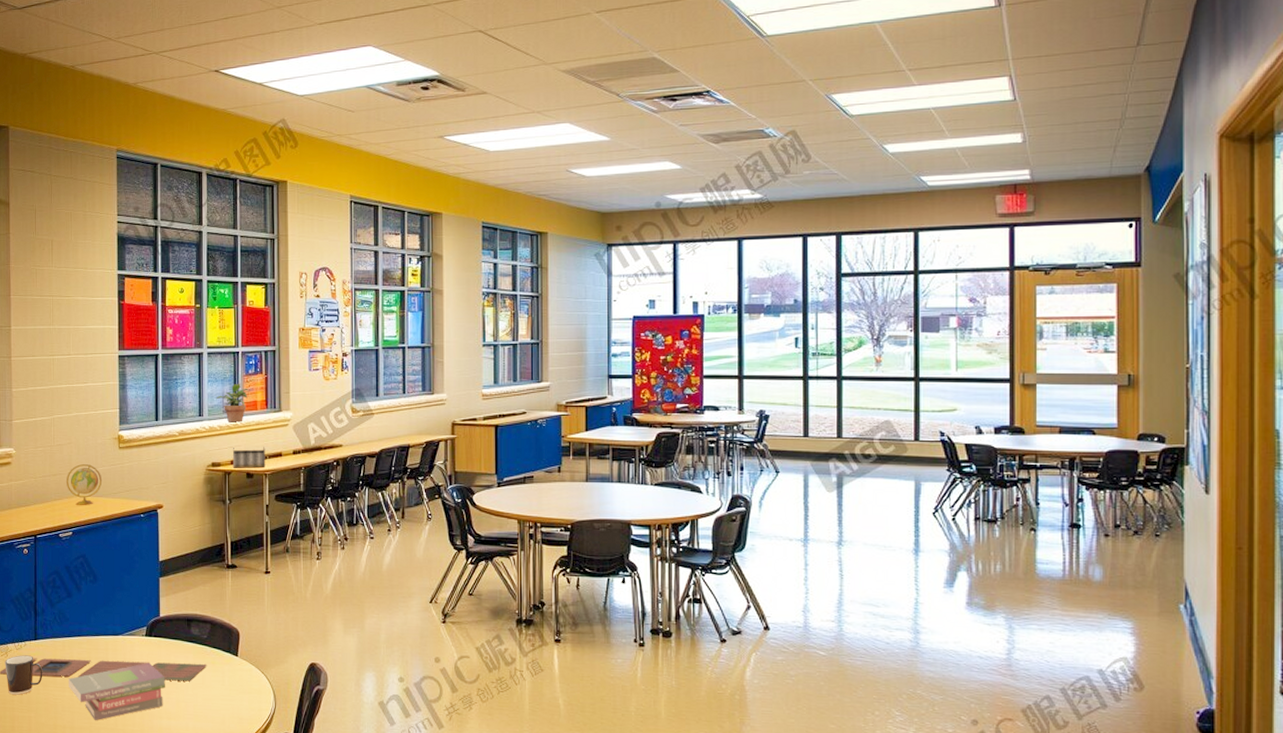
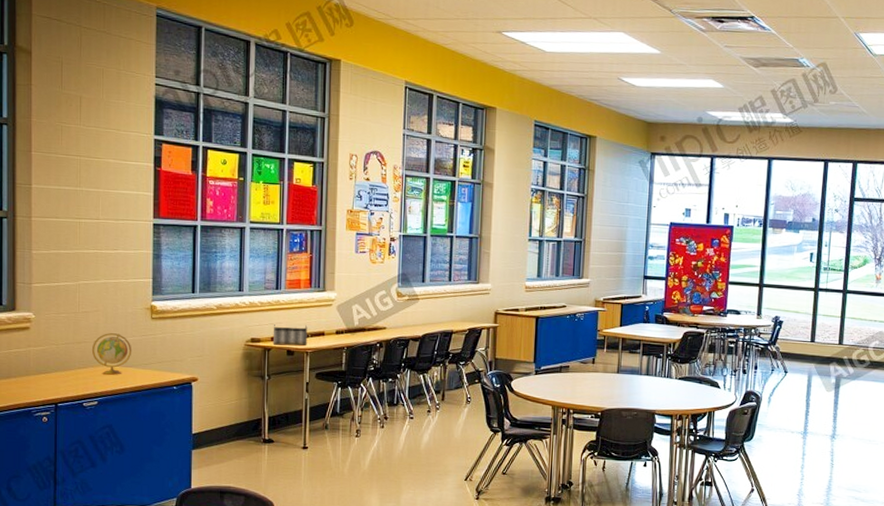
potted plant: present [216,383,249,423] -> none [257,260,293,300]

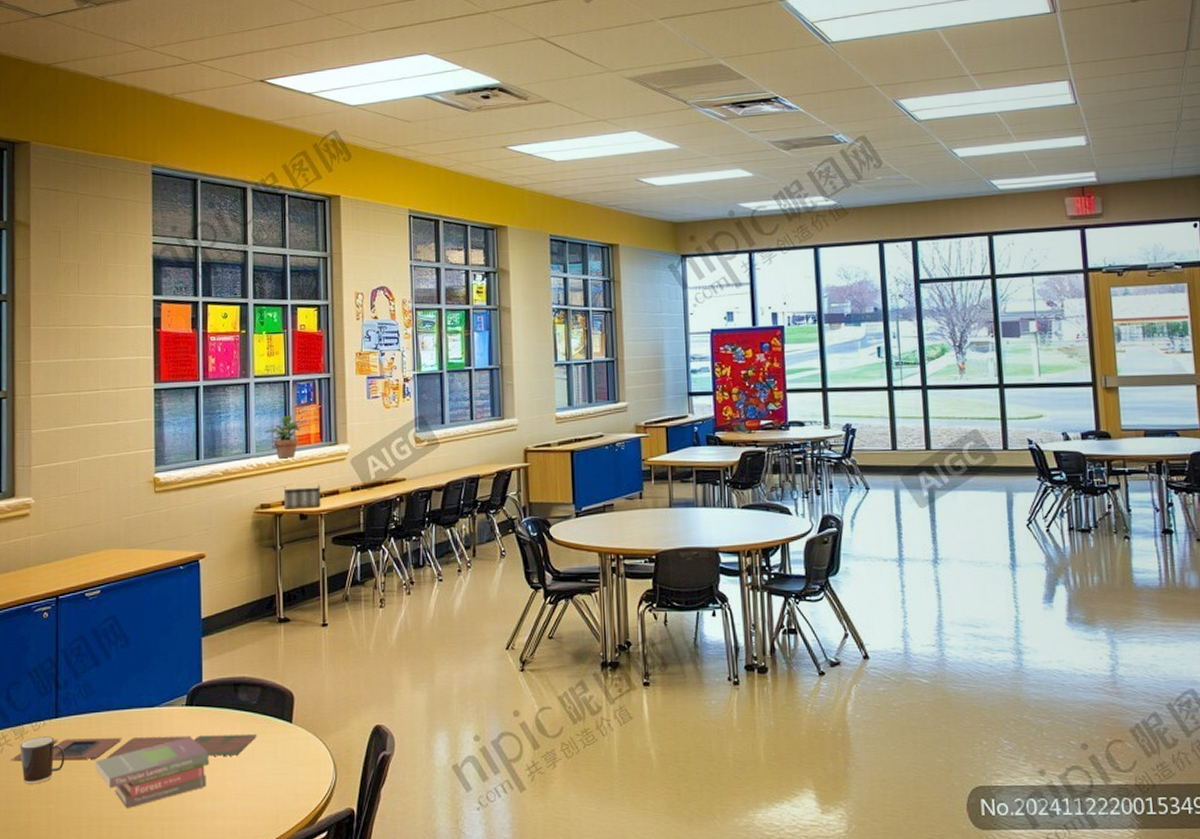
globe: present [91,333,132,376] -> none [93,512,136,560]
potted plant: none [257,260,293,300] -> present [264,415,301,459]

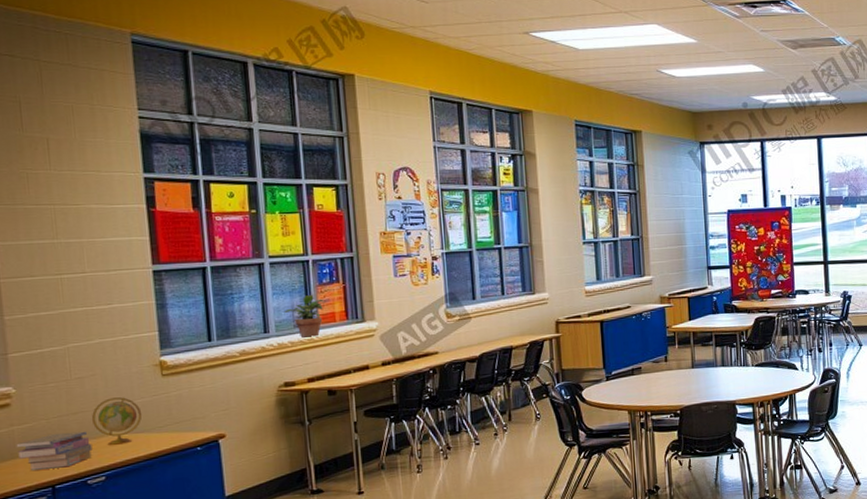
books: none [31,544,92,581] -> present [16,431,93,472]
globe: none [93,512,136,560] -> present [91,397,143,446]
desk organizer: present [283,484,321,509] -> none [308,361,351,386]

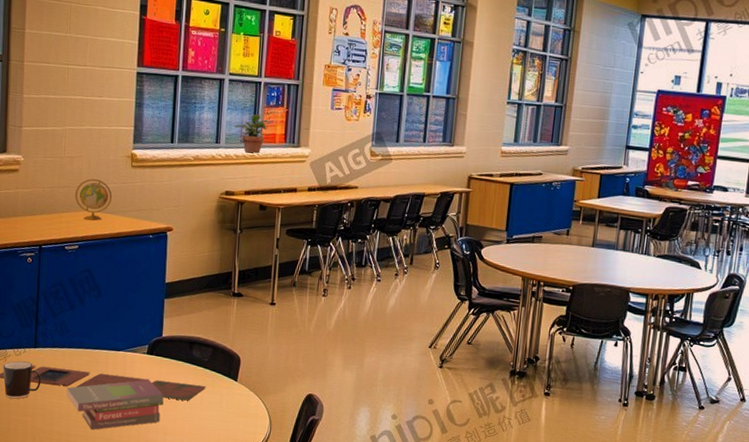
books: present [16,431,93,472] -> none [18,201,72,232]

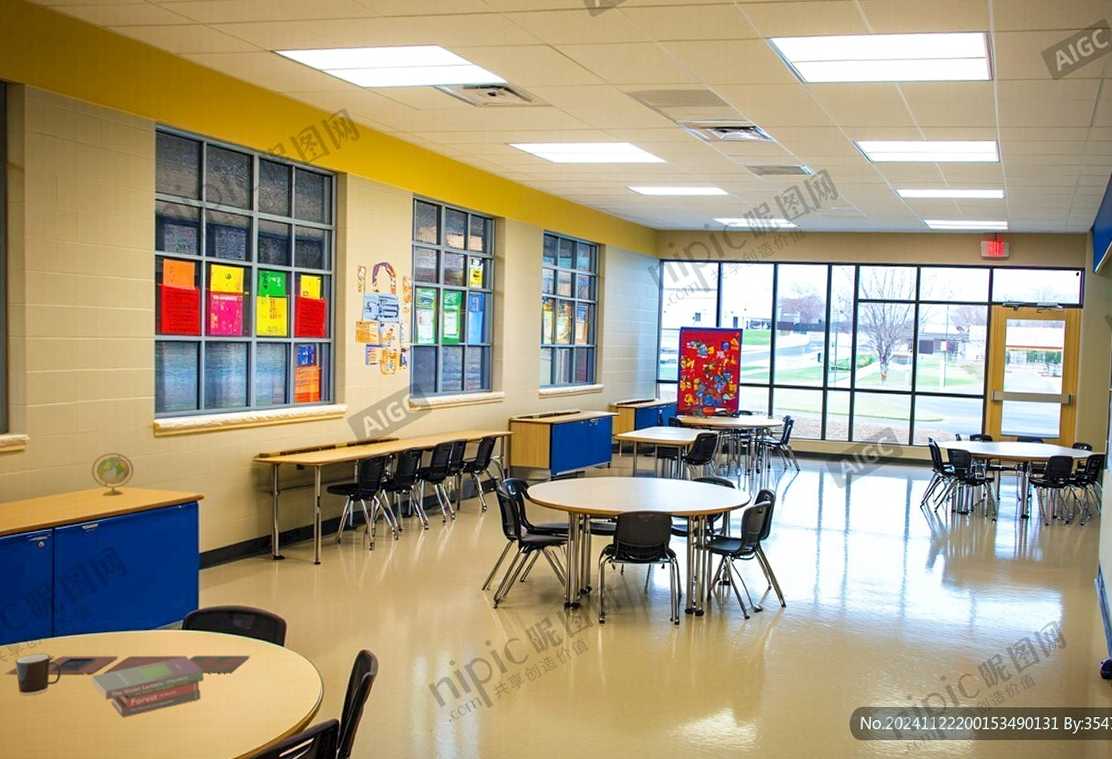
potted plant: present [234,114,269,154] -> none [265,374,301,414]

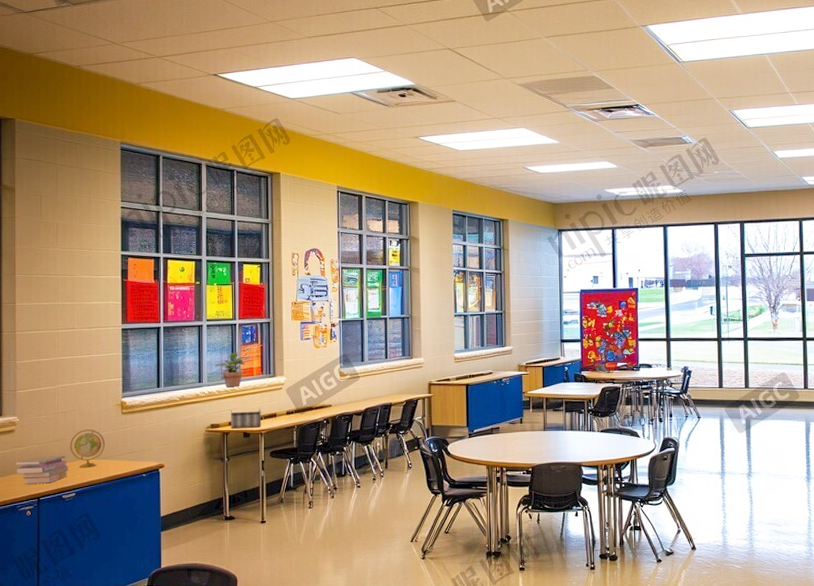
books: none [26,480,89,513] -> present [16,455,68,485]
potted plant: none [265,374,301,414] -> present [214,352,246,388]
desk organizer: none [282,439,318,460] -> present [230,409,261,429]

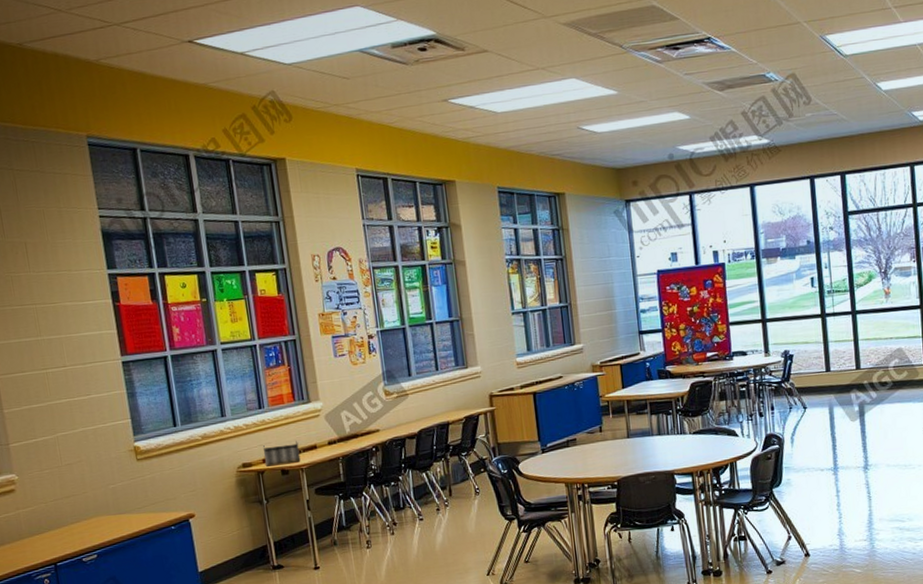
books: present [16,455,68,485] -> none [22,513,85,551]
globe: present [69,429,106,469] -> none [81,481,123,527]
potted plant: present [214,352,246,388] -> none [237,377,272,420]

